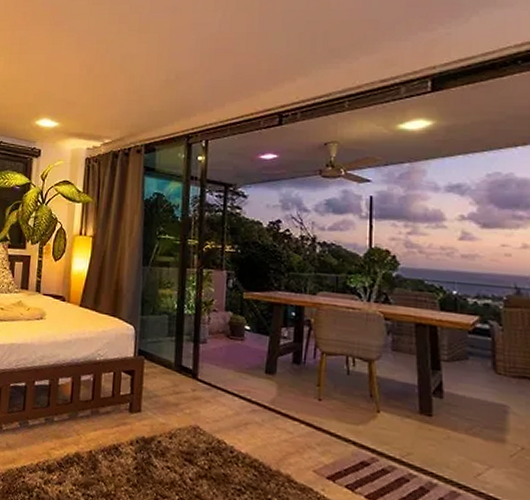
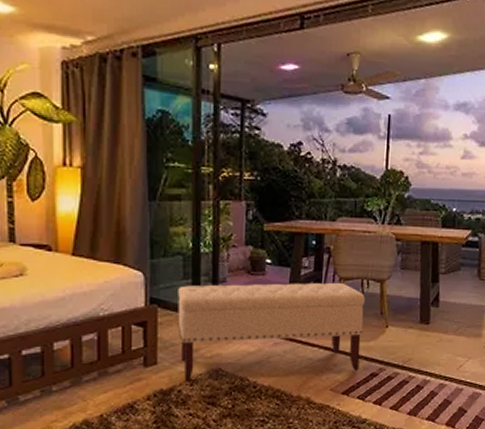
bench: none [161,342,351,455] -> present [177,282,365,381]

